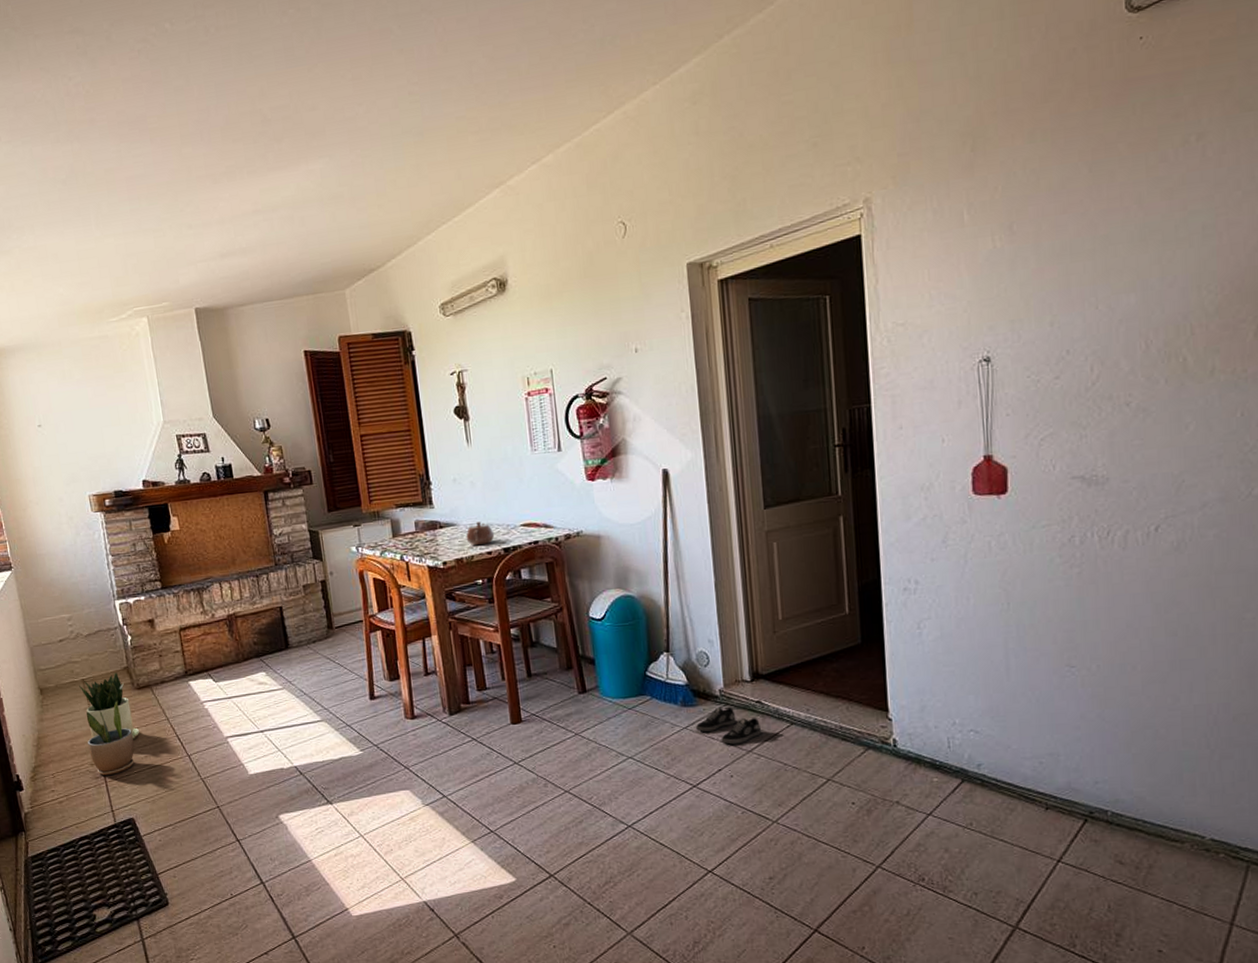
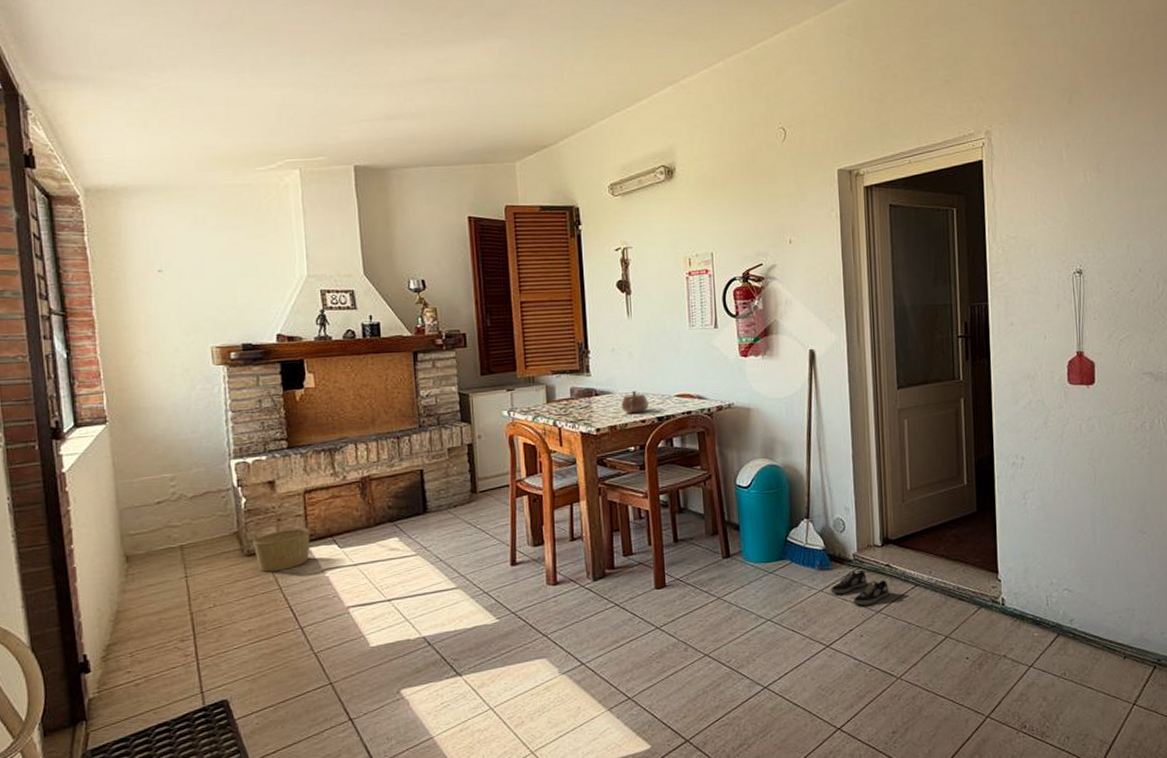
planter: present [79,672,140,740] -> none [176,538,246,612]
potted plant: present [85,700,135,776] -> none [178,569,237,653]
basket: none [139,662,189,704] -> present [252,527,310,572]

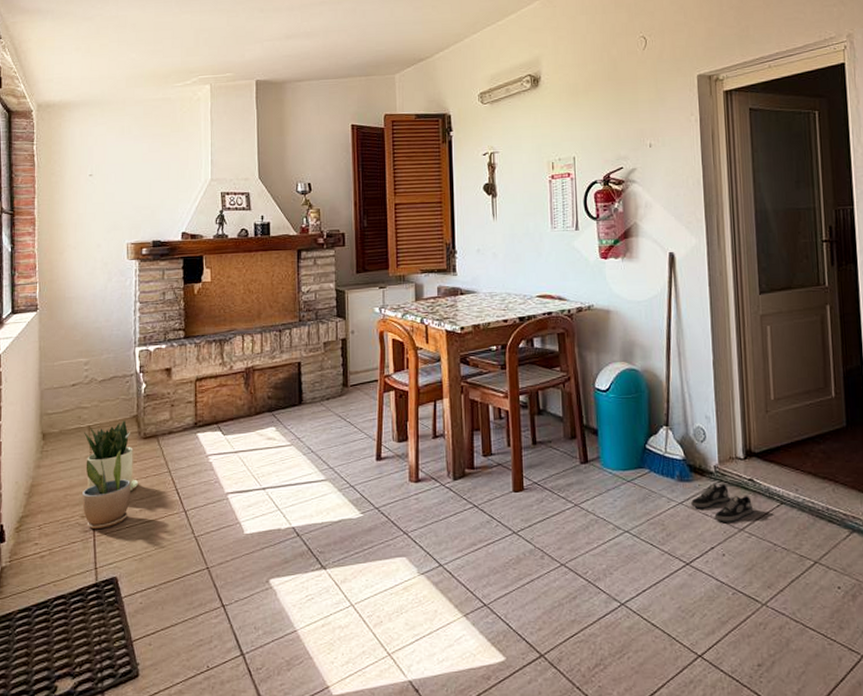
planter: none [176,538,246,612] -> present [84,420,139,492]
potted plant: none [178,569,237,653] -> present [81,450,131,530]
basket: present [252,527,310,572] -> none [148,413,199,455]
teapot: present [621,391,650,414] -> none [484,290,512,314]

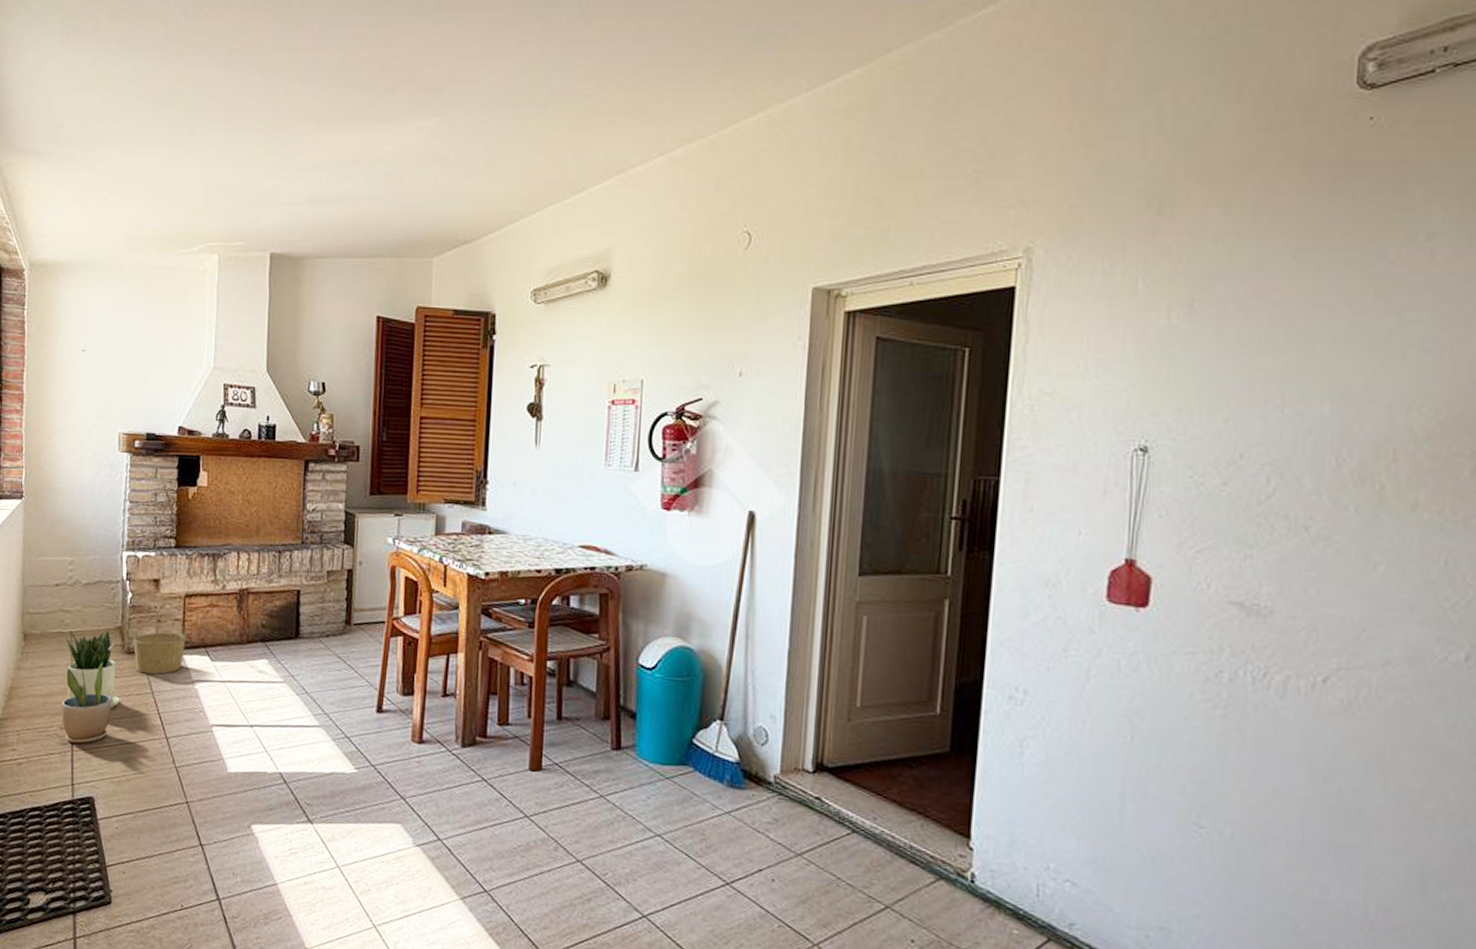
basket: none [148,413,199,455] -> present [133,632,186,675]
shoe: present [691,483,754,522] -> none [740,795,817,844]

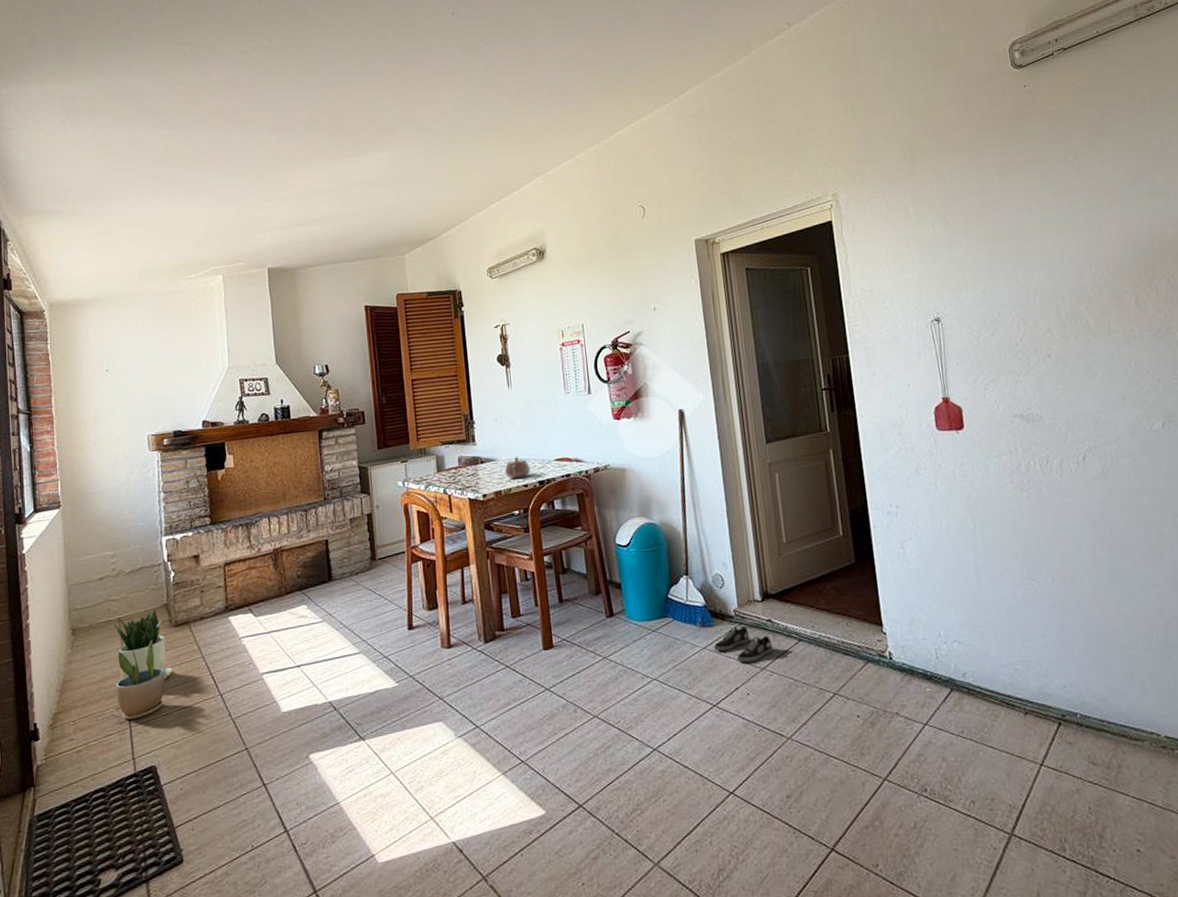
basket: present [133,632,186,675] -> none [179,597,229,642]
teapot: none [515,534,548,561] -> present [504,457,531,479]
shoe: none [740,795,817,844] -> present [714,626,774,663]

